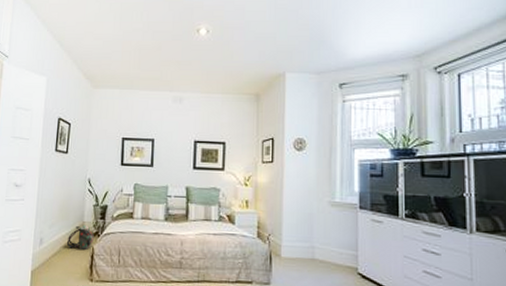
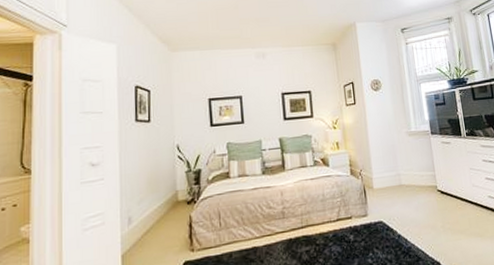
backpack: present [66,224,94,251] -> none [159,193,191,222]

